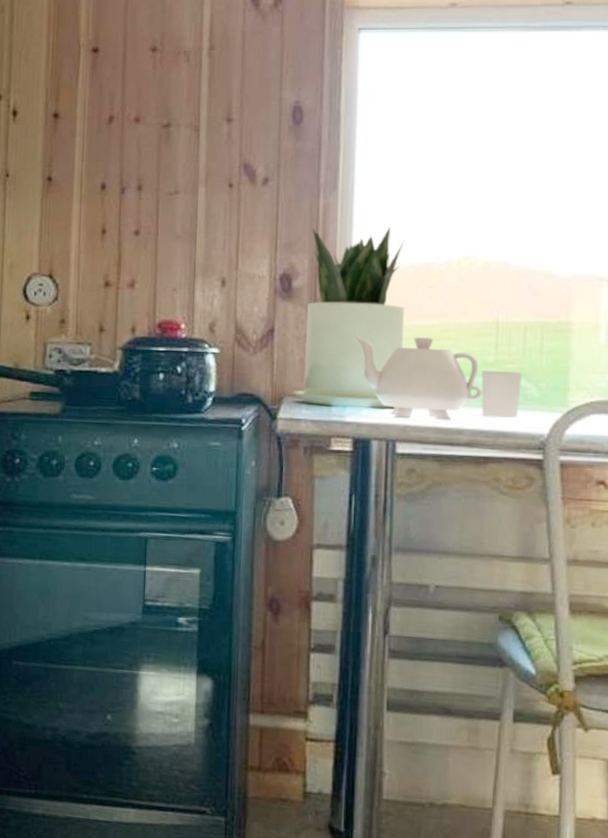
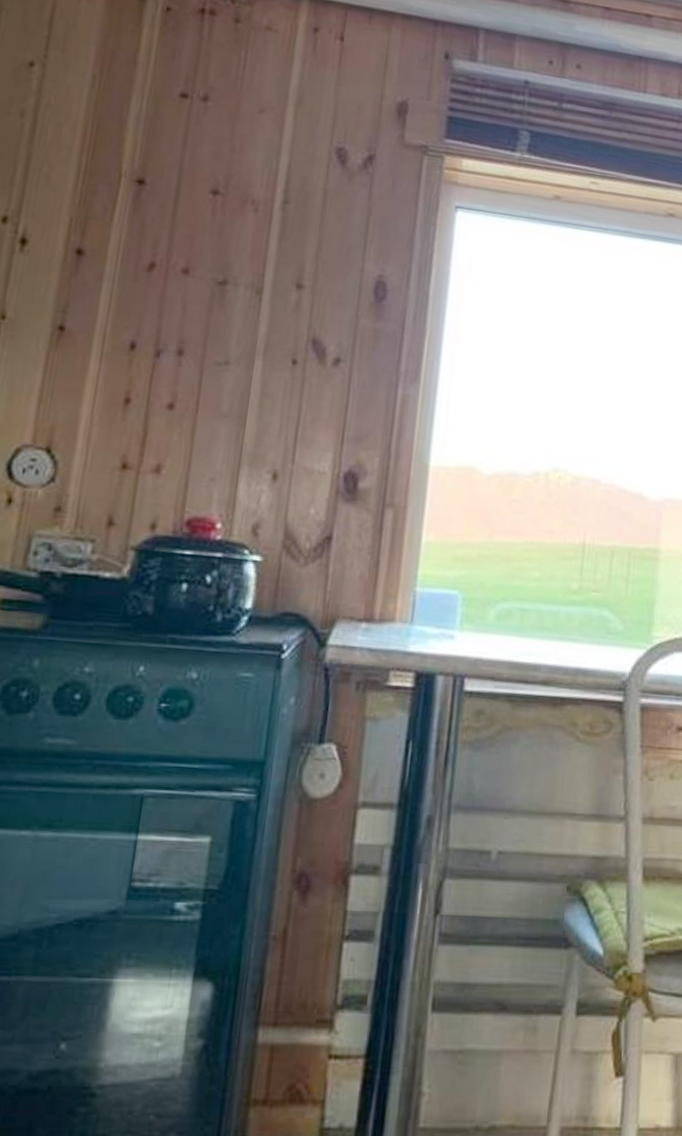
planter: present [292,227,405,409] -> none [347,422,490,638]
teapot: present [353,336,482,421] -> none [424,551,563,655]
mug: present [481,371,522,419] -> none [561,598,606,655]

